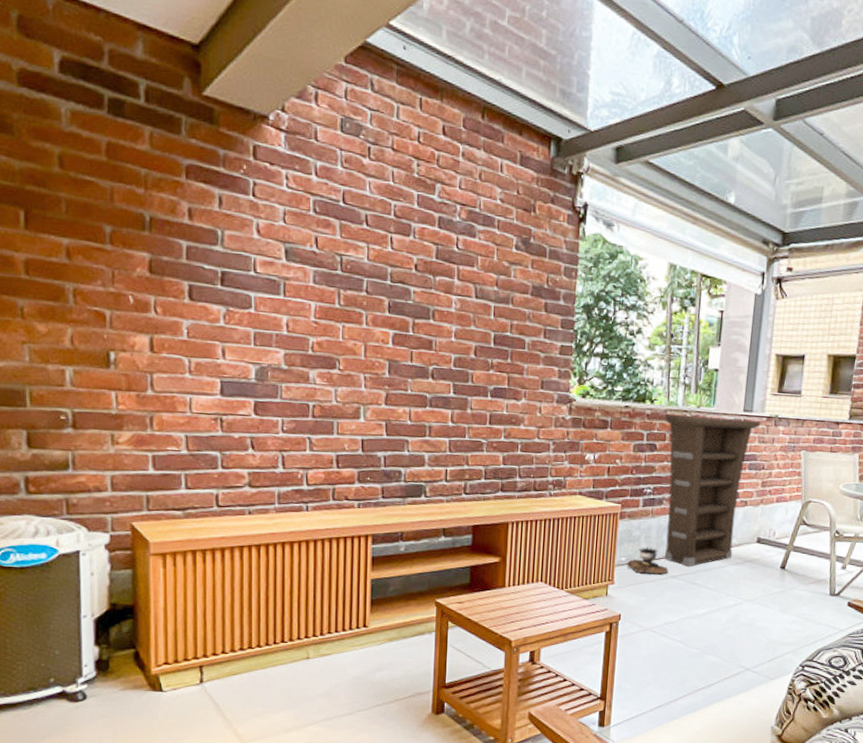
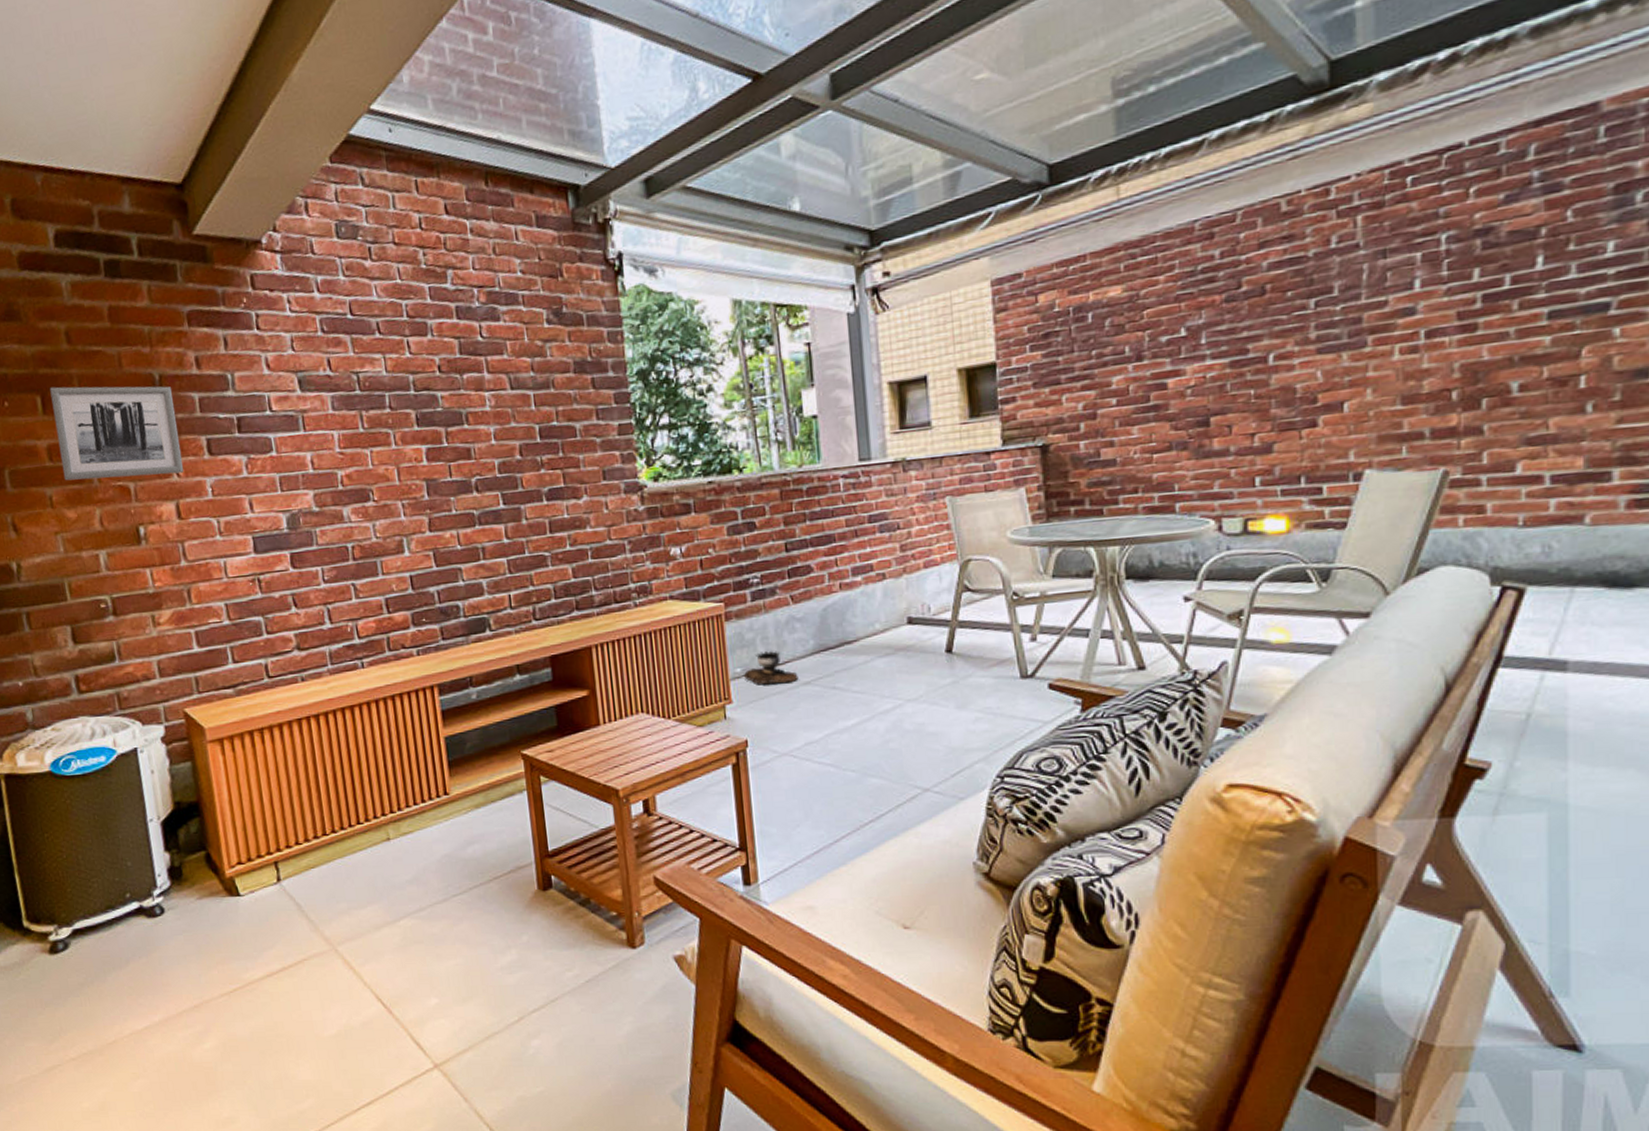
wall art: none [35,205,163,311] -> present [49,386,184,481]
cabinet: present [664,415,760,567] -> none [760,469,884,668]

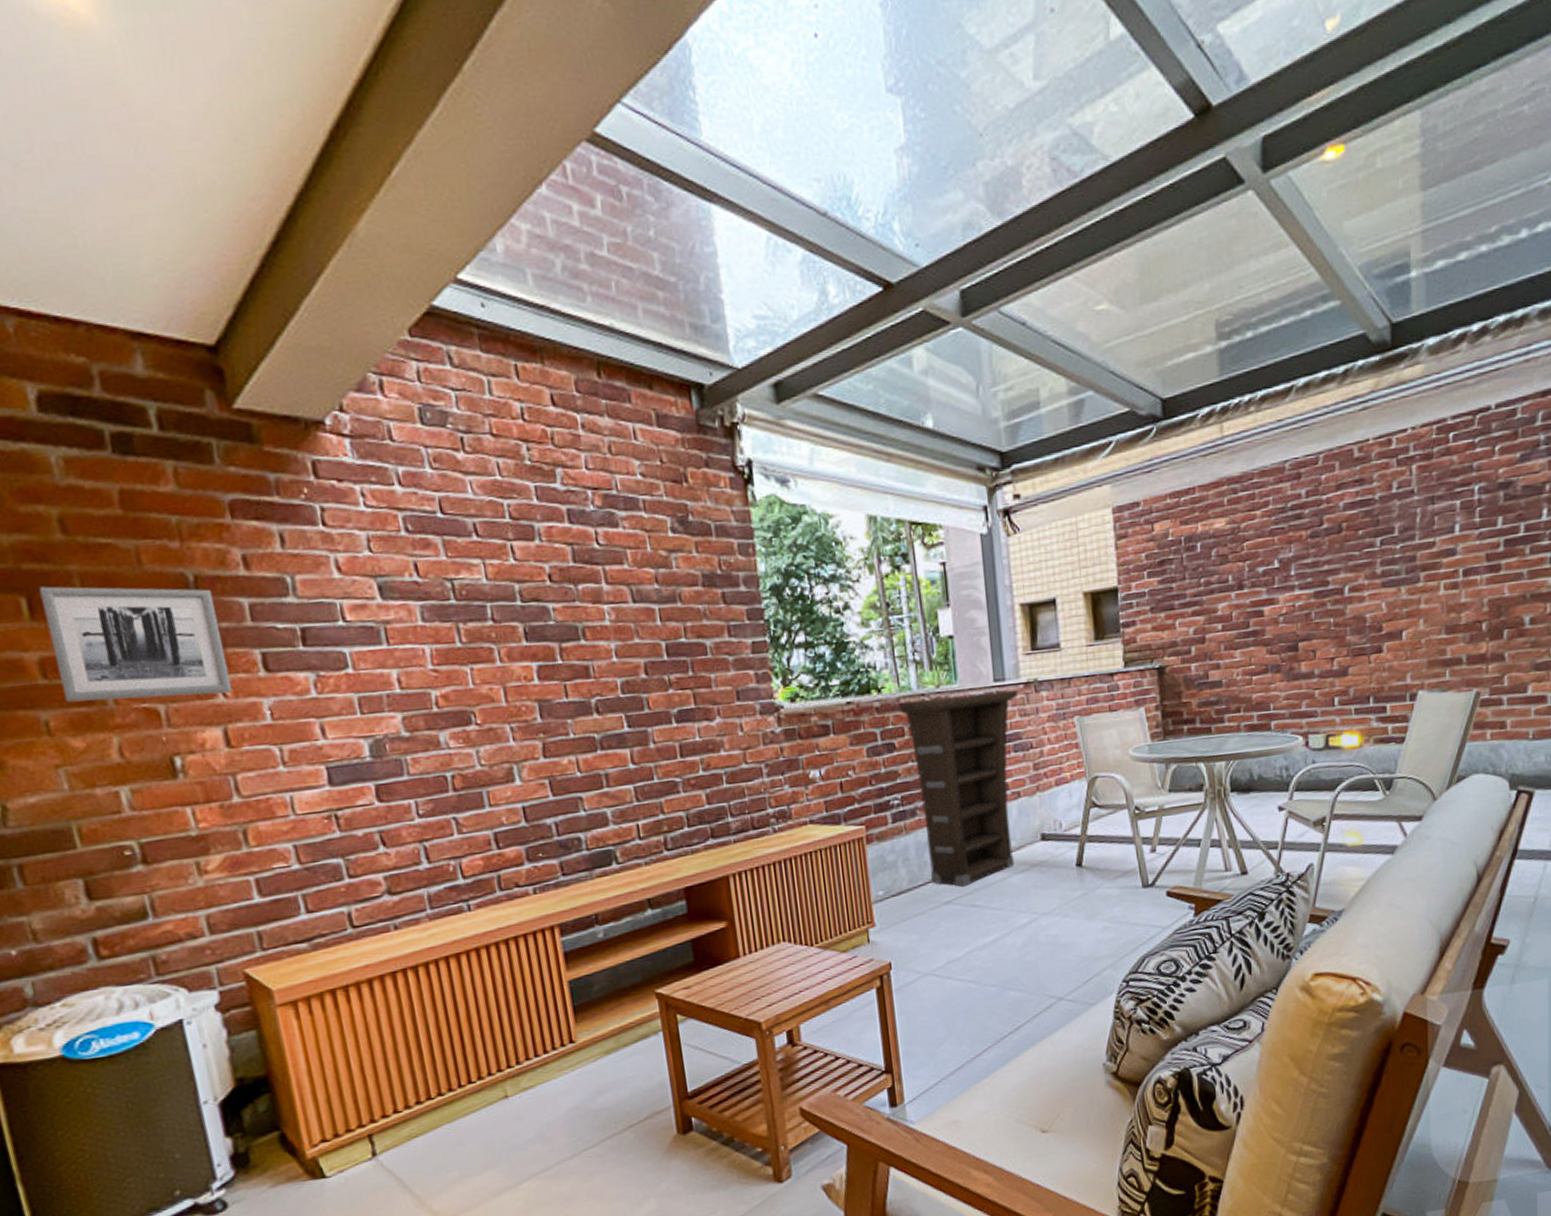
brazier: present [743,651,799,685] -> none [885,872,940,906]
cabinet: none [760,469,884,668] -> present [899,689,1017,887]

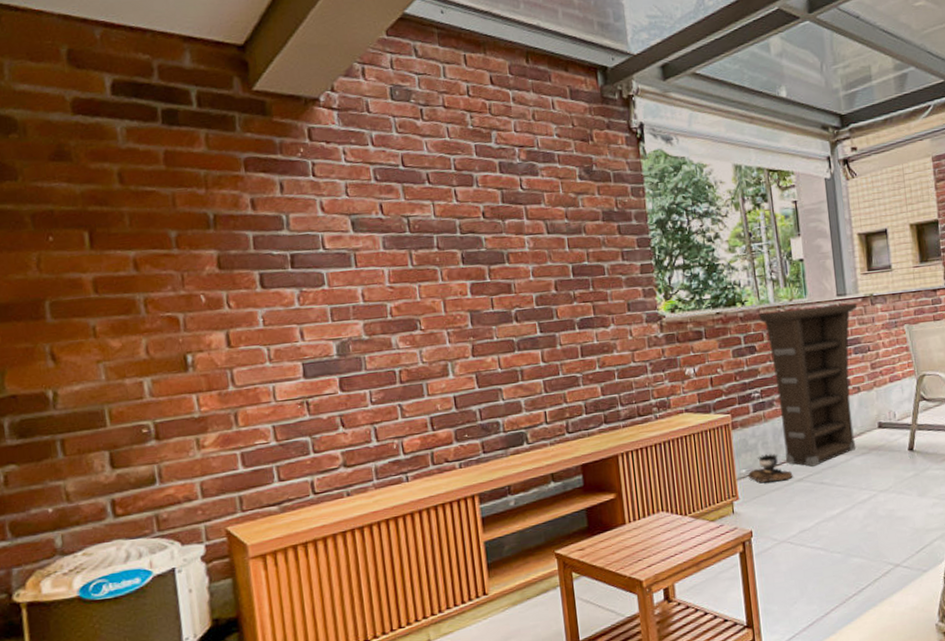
wall art: present [38,586,233,703] -> none [98,223,236,312]
brazier: none [885,872,940,906] -> present [747,453,793,483]

